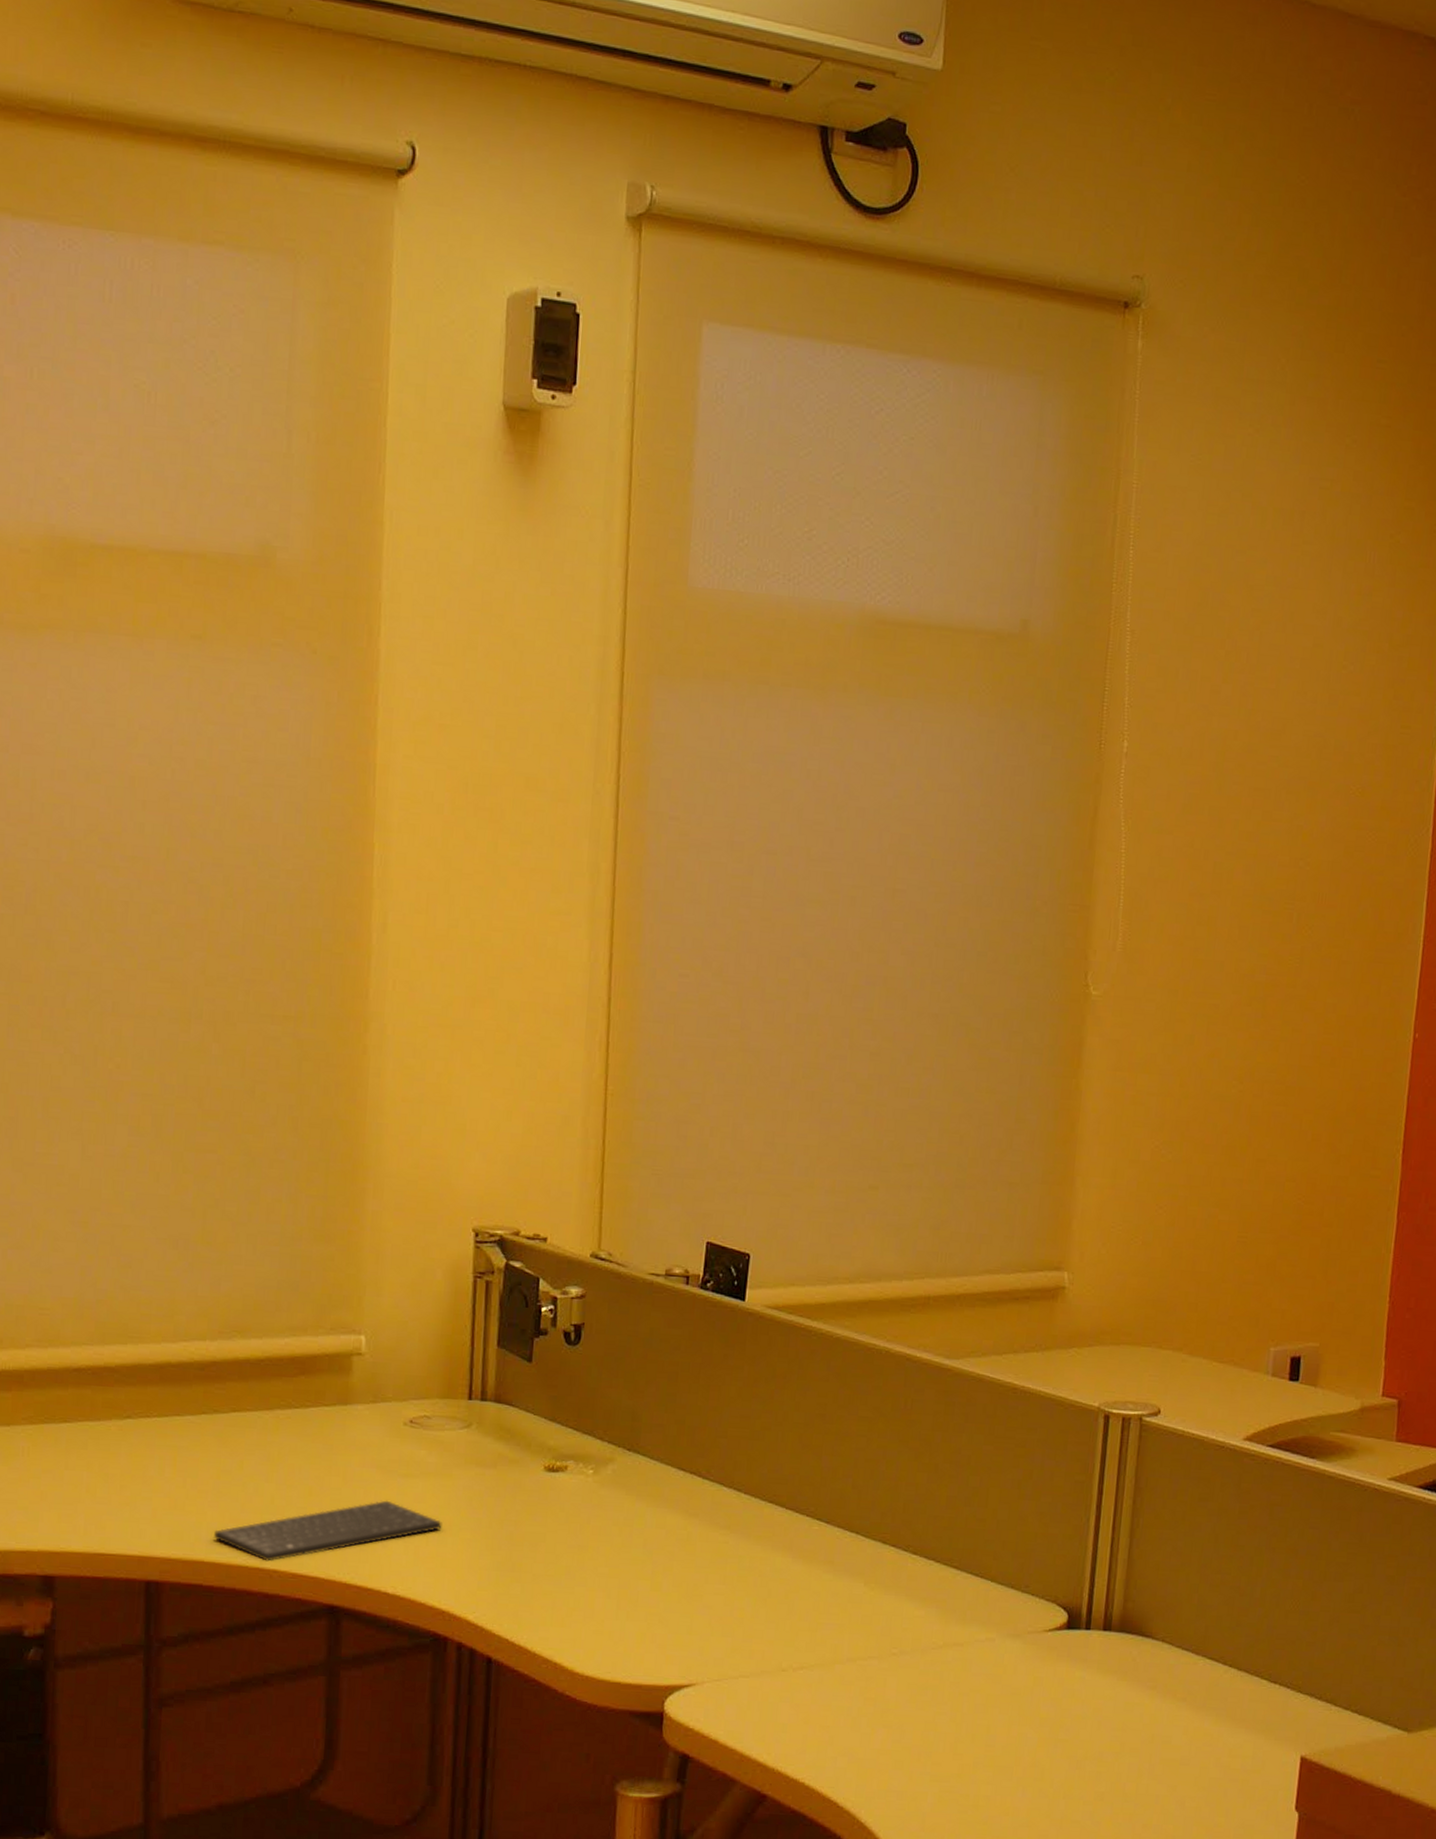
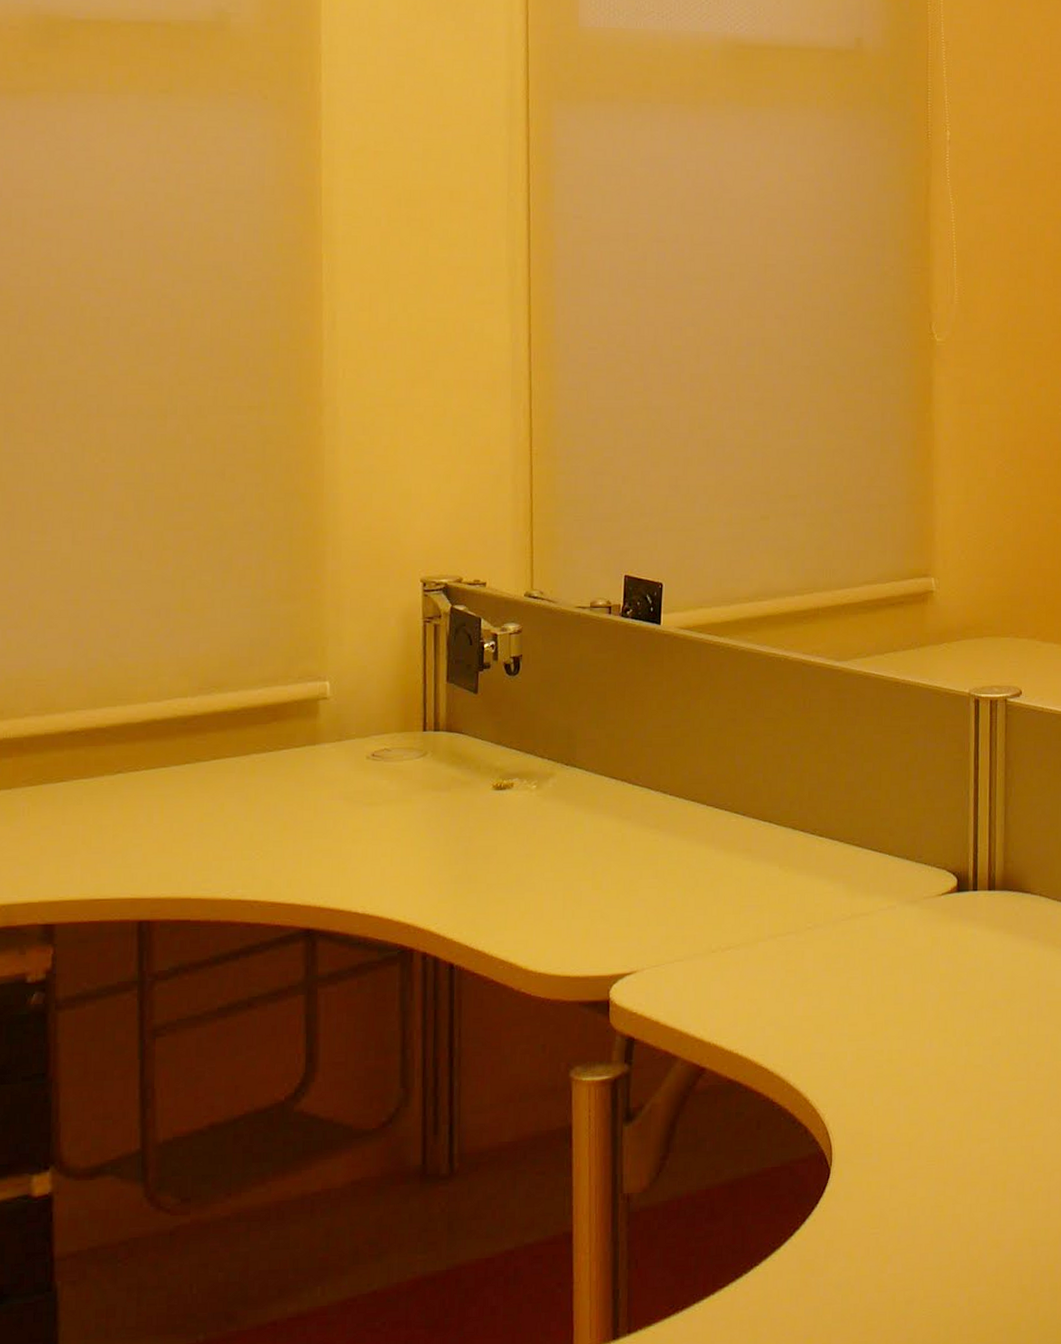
keyboard: present [213,1500,442,1562] -> none [198,828,404,893]

